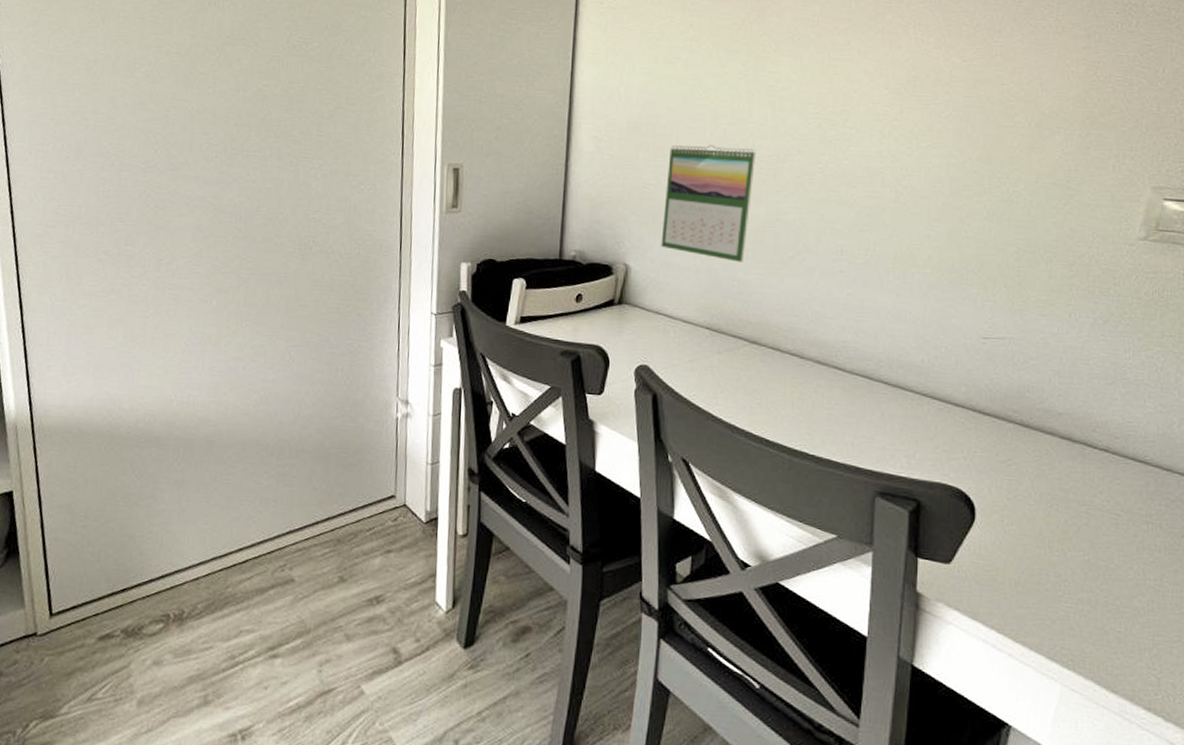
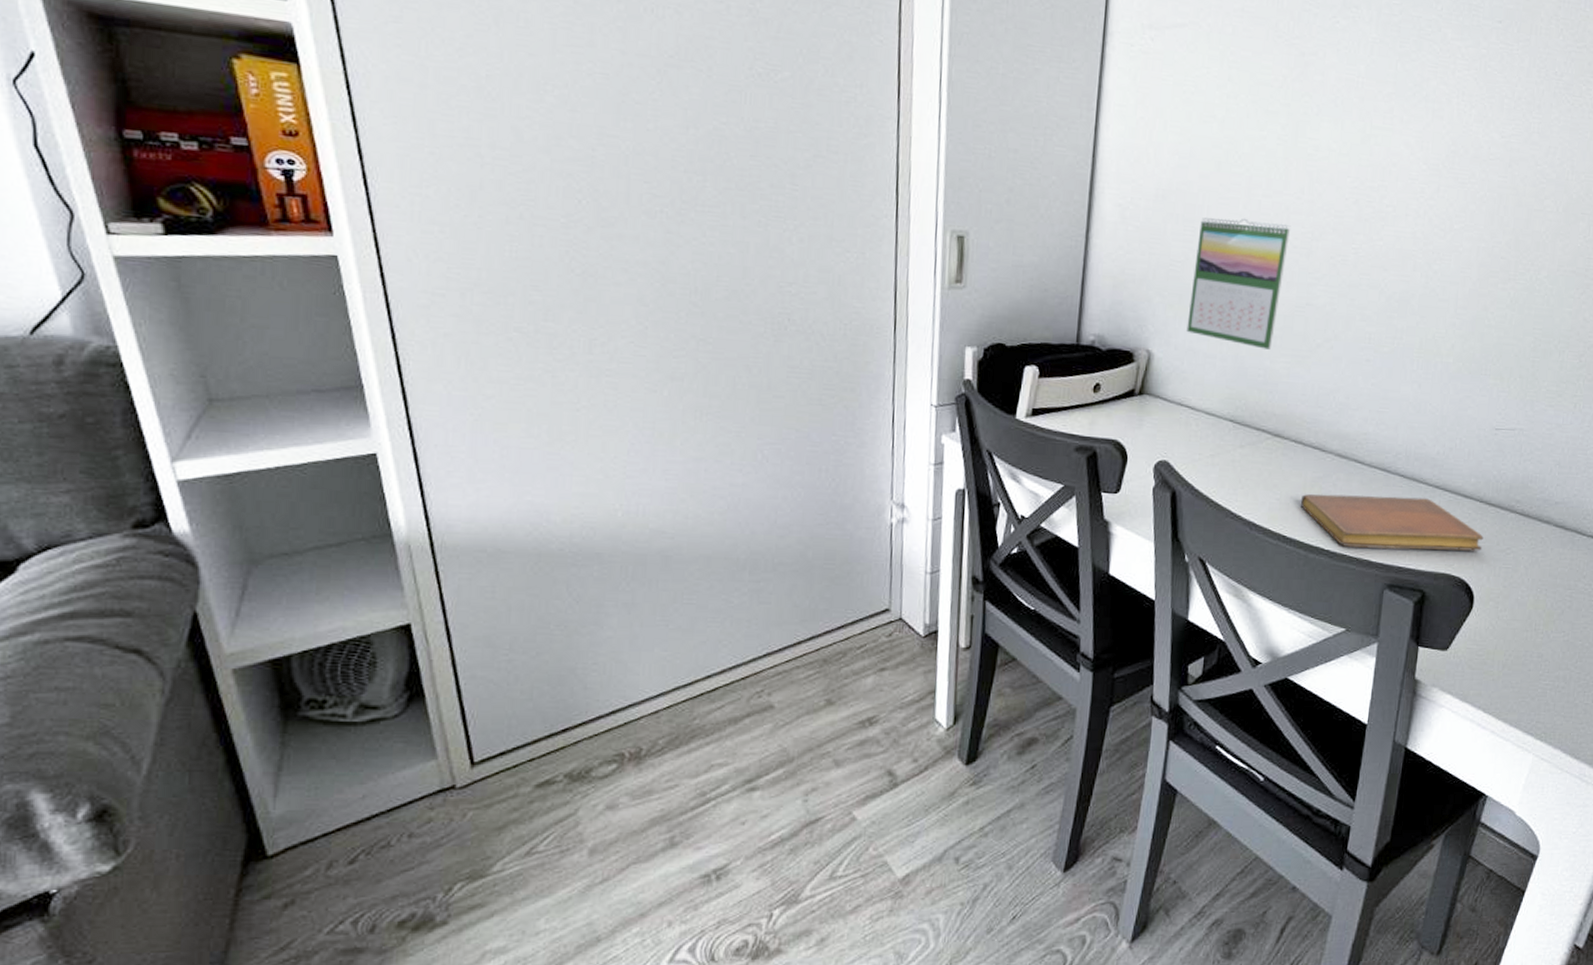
notebook: none [781,399,980,462] -> present [1300,494,1484,551]

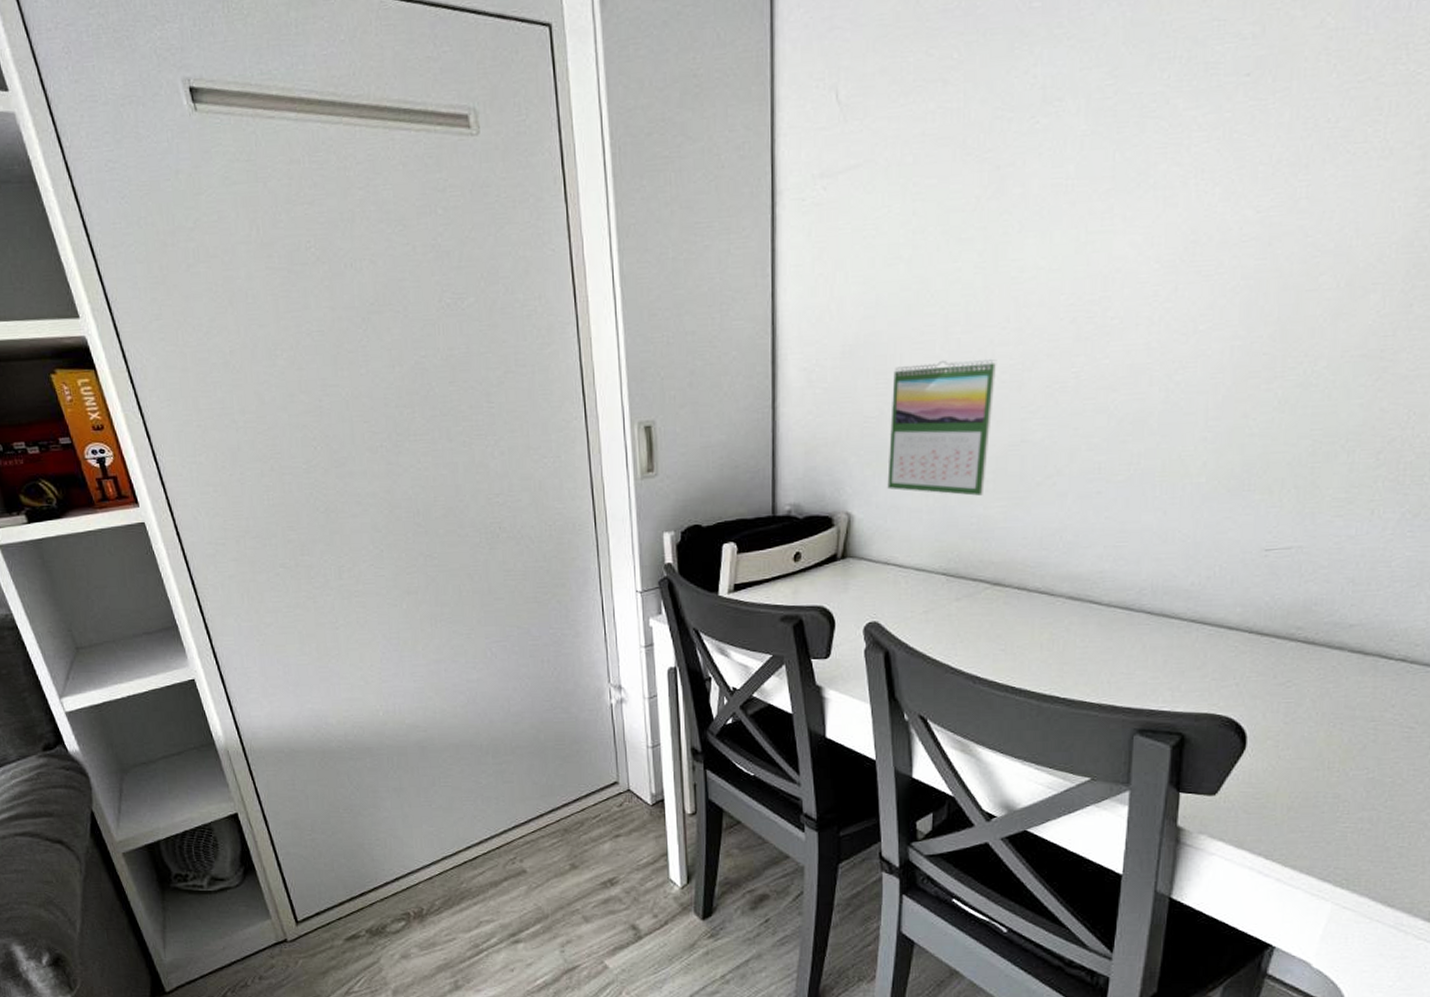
notebook: present [1300,494,1484,551] -> none [1028,634,1256,693]

